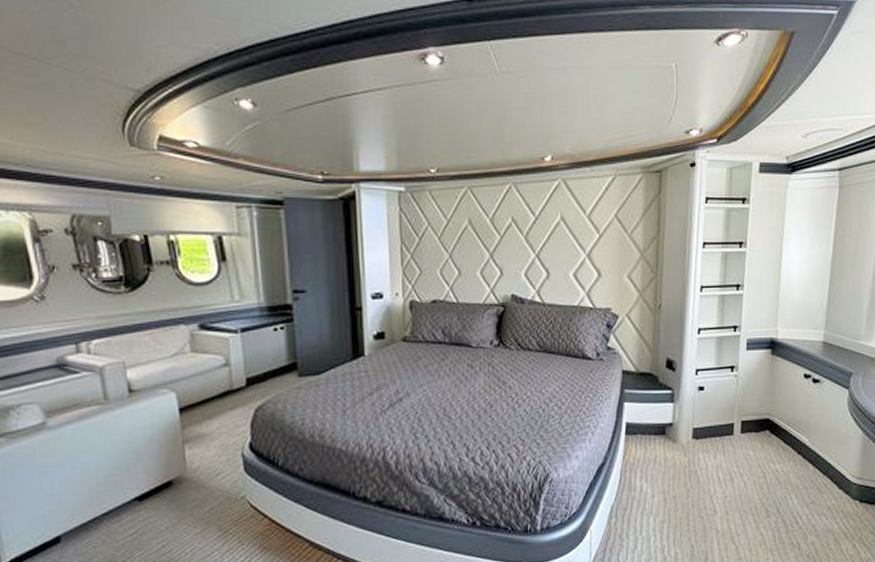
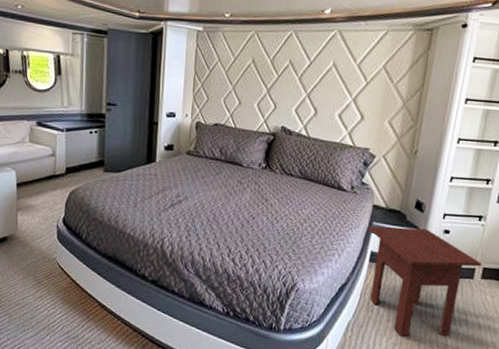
side table: none [620,389,739,511] -> present [368,226,481,337]

